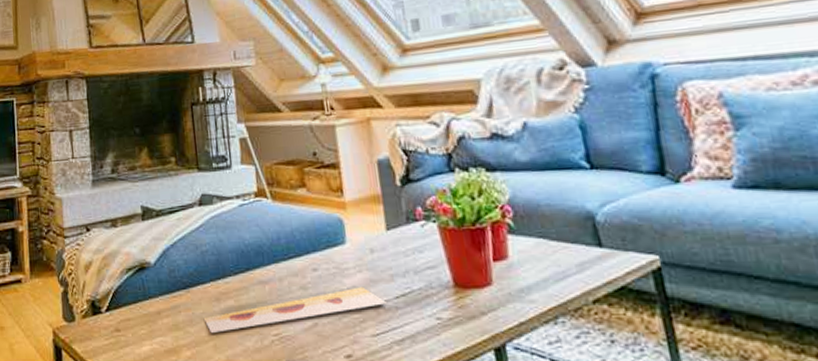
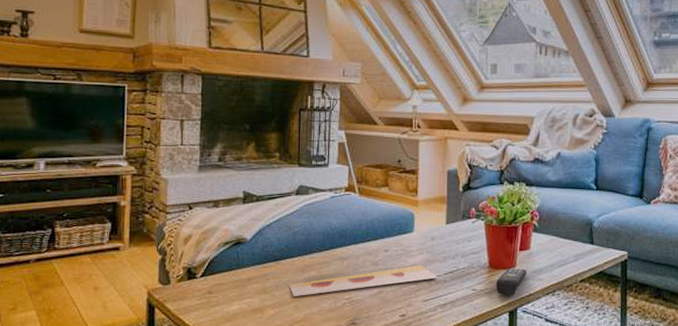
remote control: none [467,286,510,325] -> present [495,268,527,295]

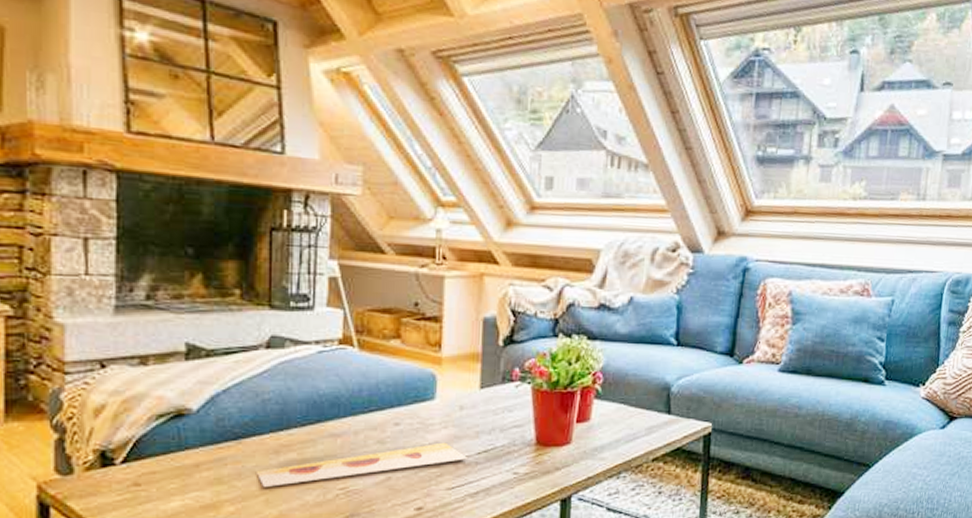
remote control: present [495,268,527,295] -> none [544,445,585,479]

